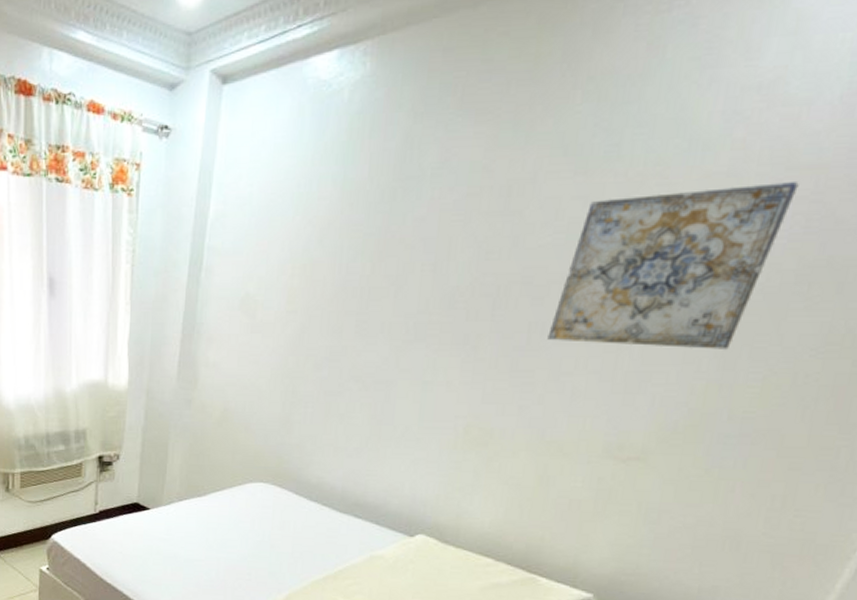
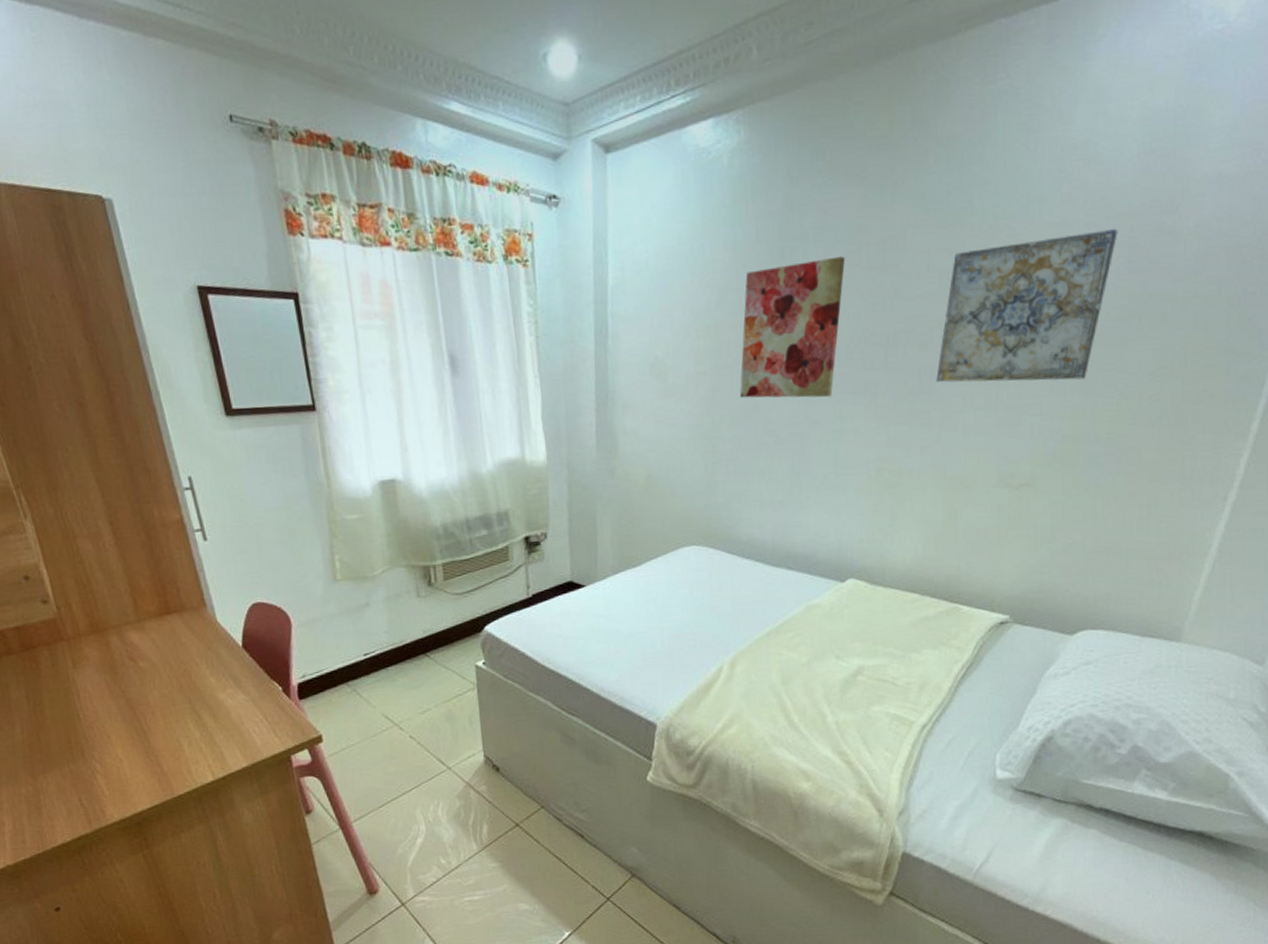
wall art: none [329,199,463,347] -> present [740,256,845,398]

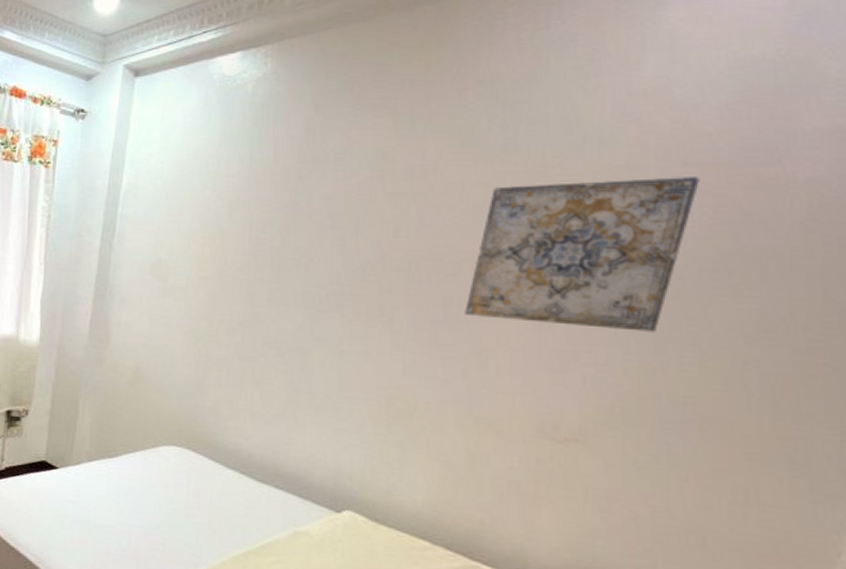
wall art: present [740,256,845,398] -> none [241,181,367,317]

